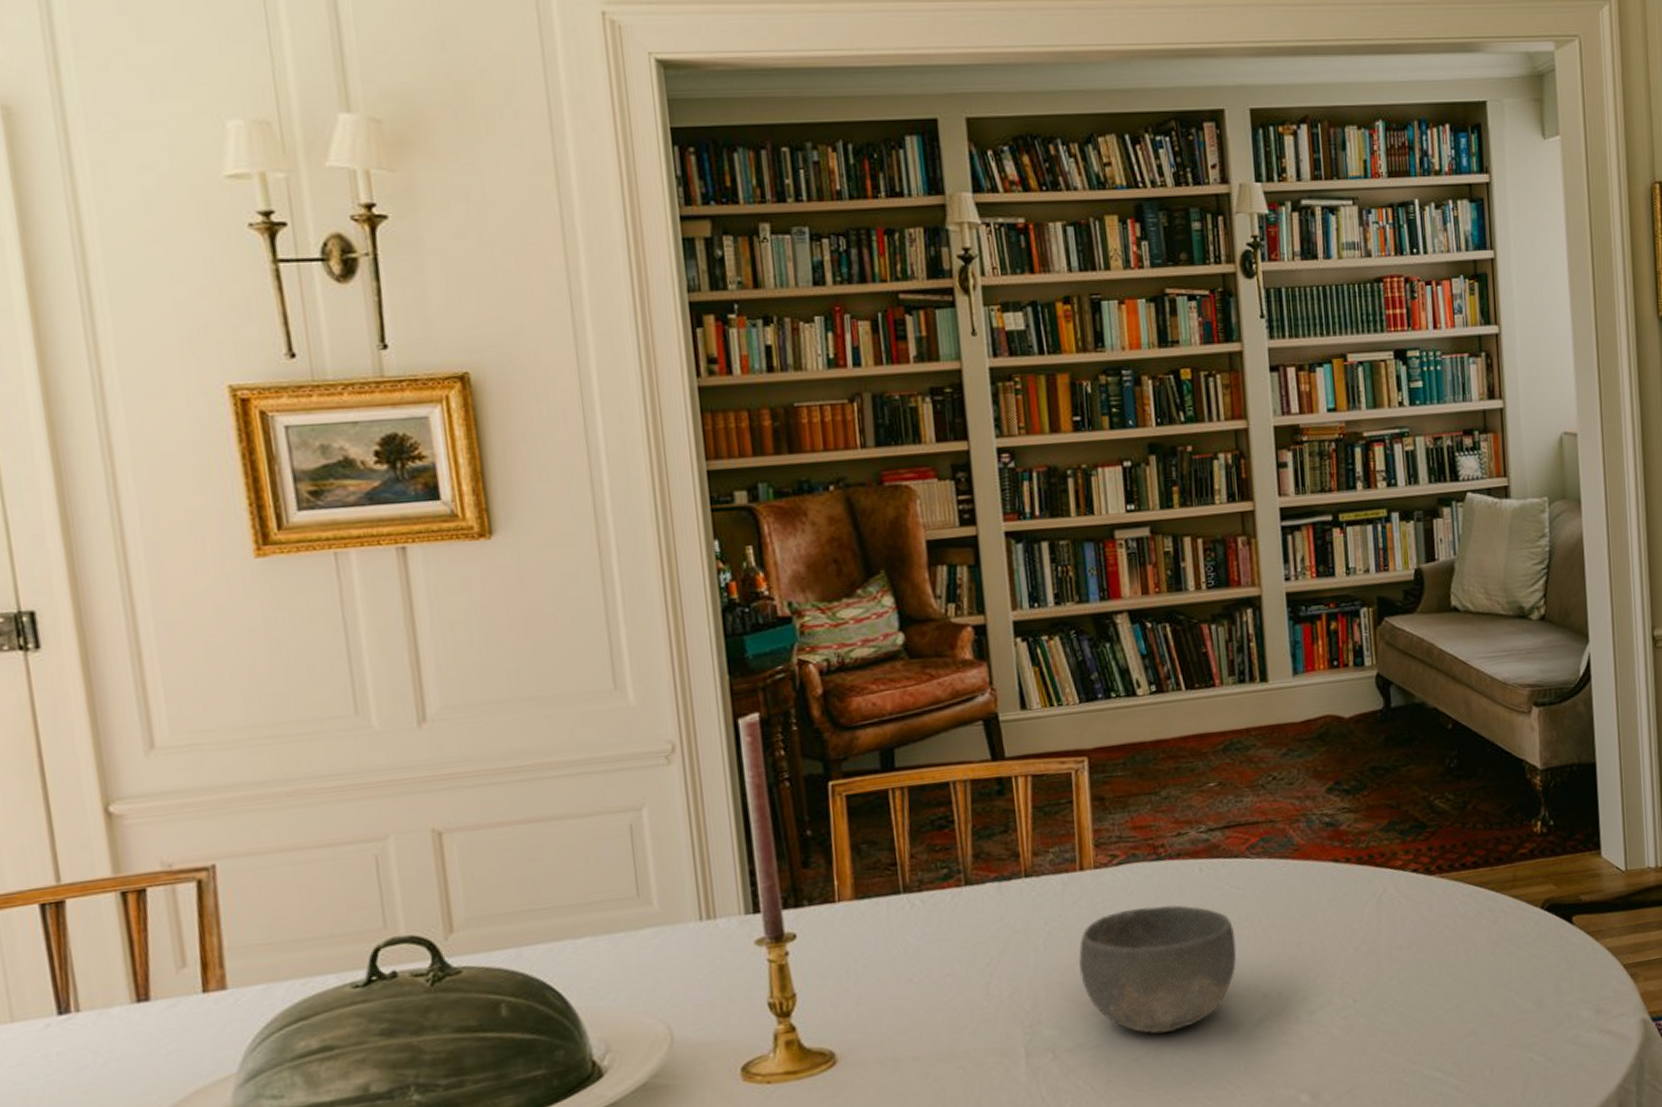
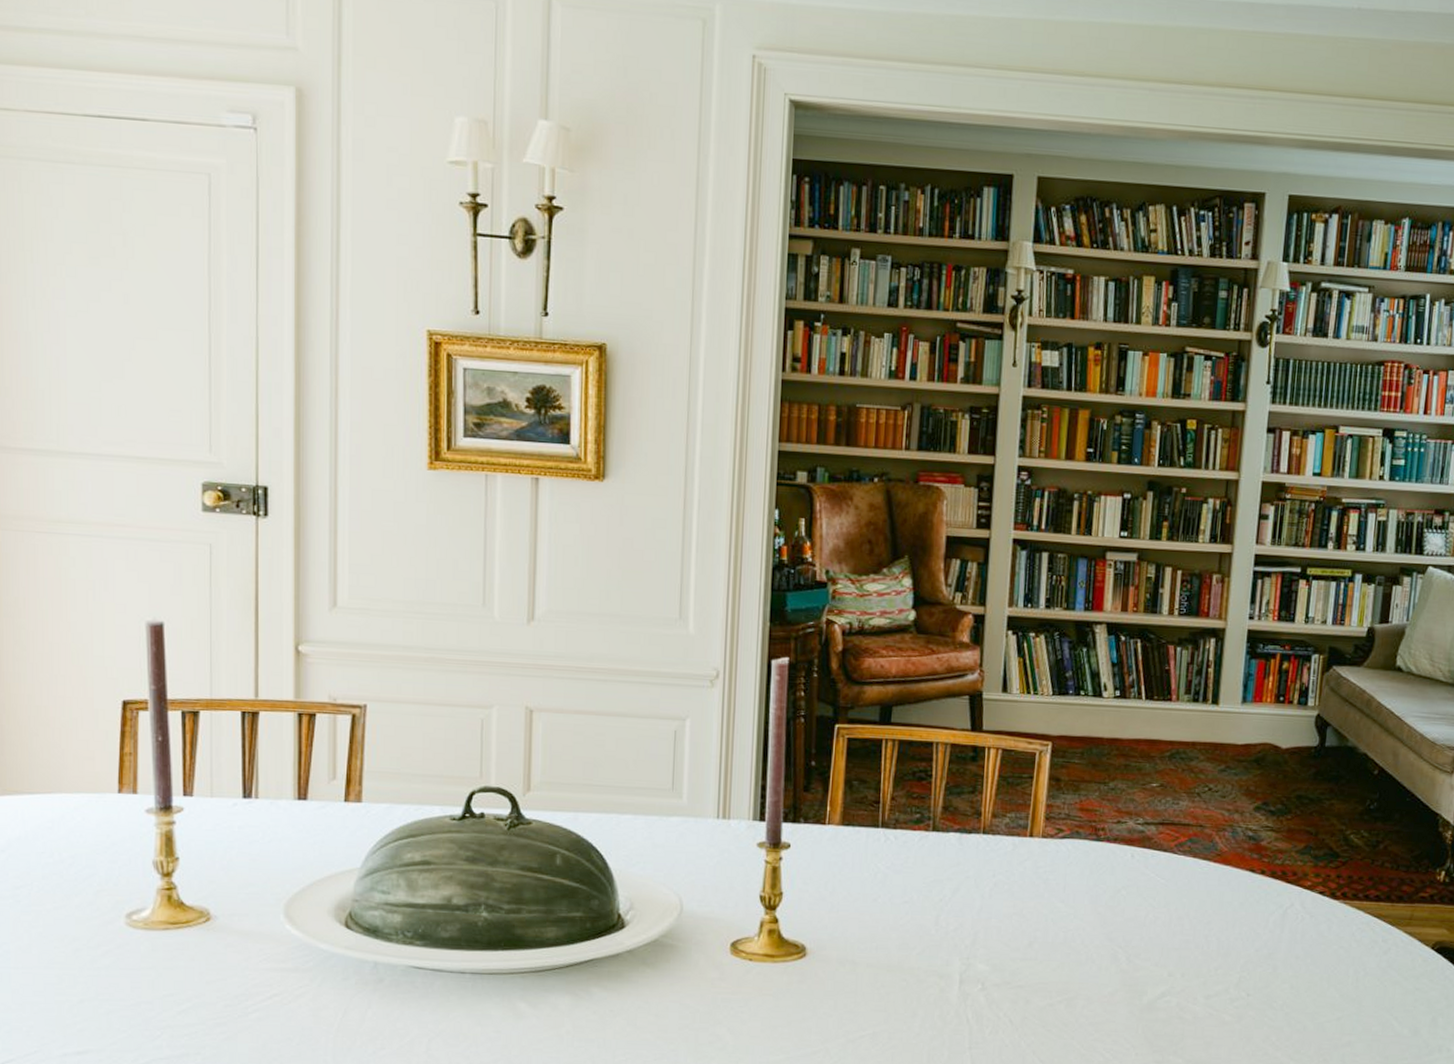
bowl: present [1078,904,1237,1034] -> none [1015,878,1154,988]

